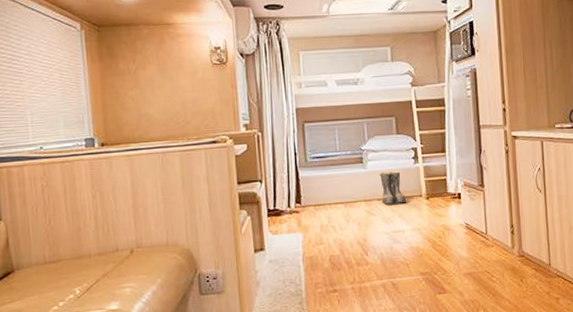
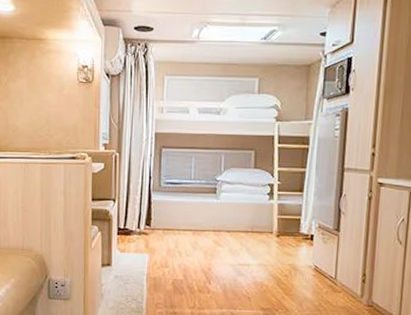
boots: present [379,171,407,206] -> none [231,205,257,239]

